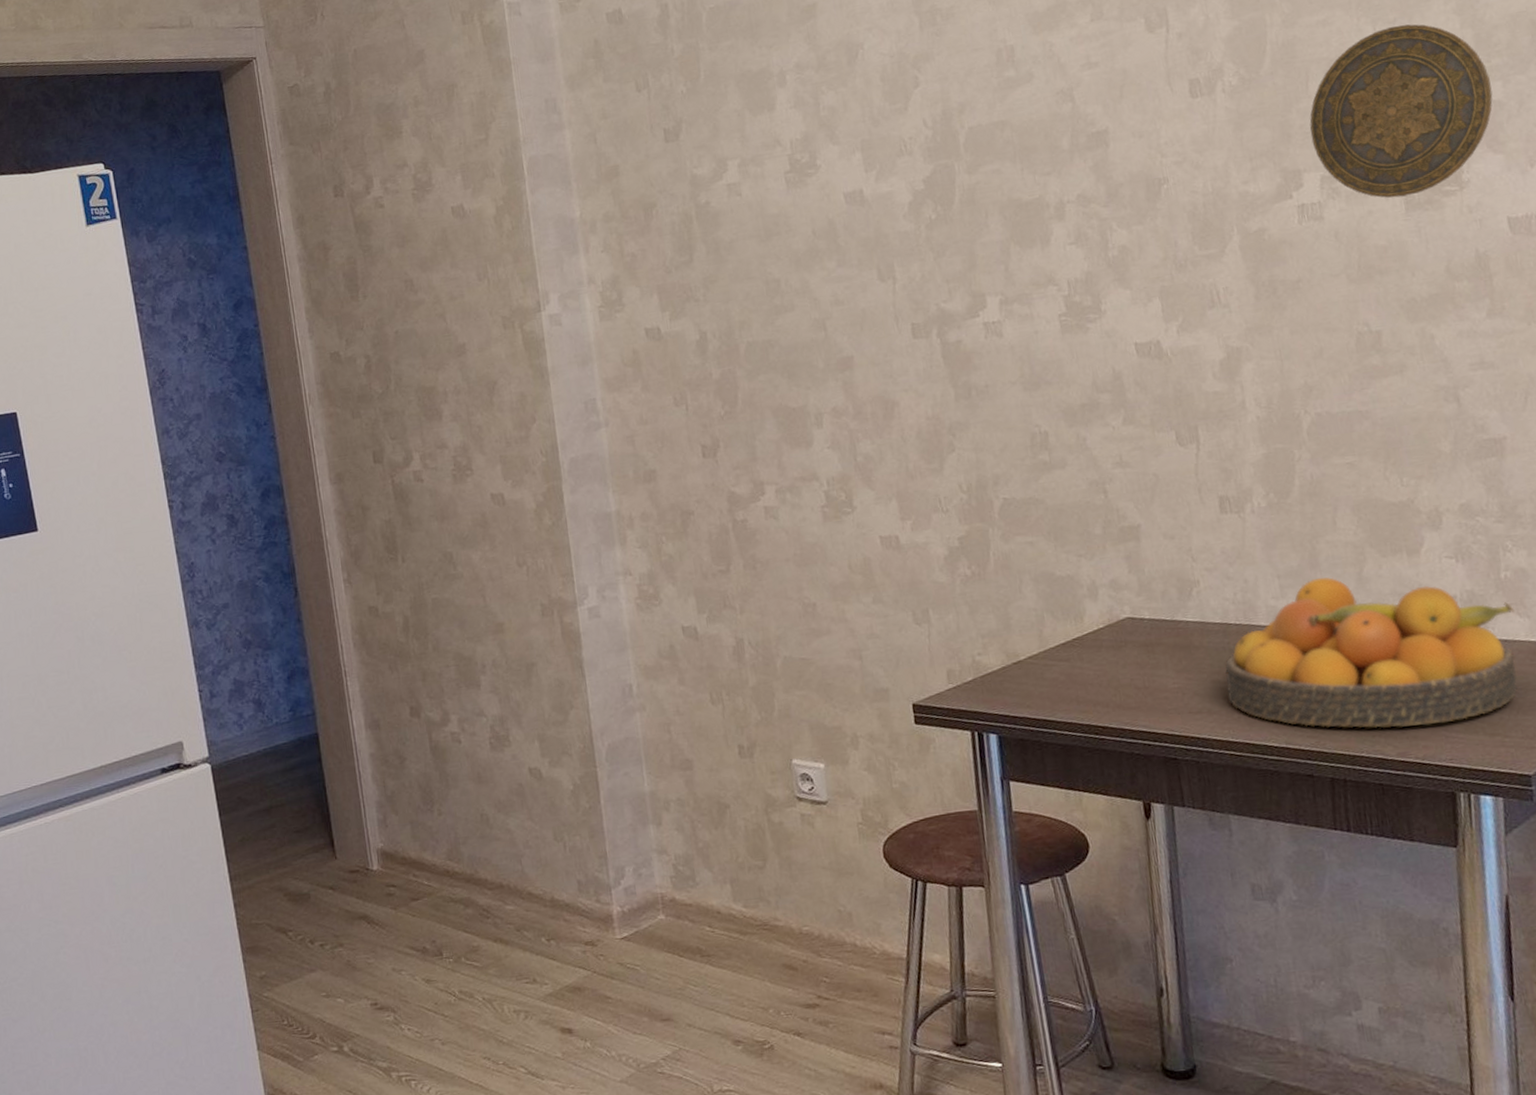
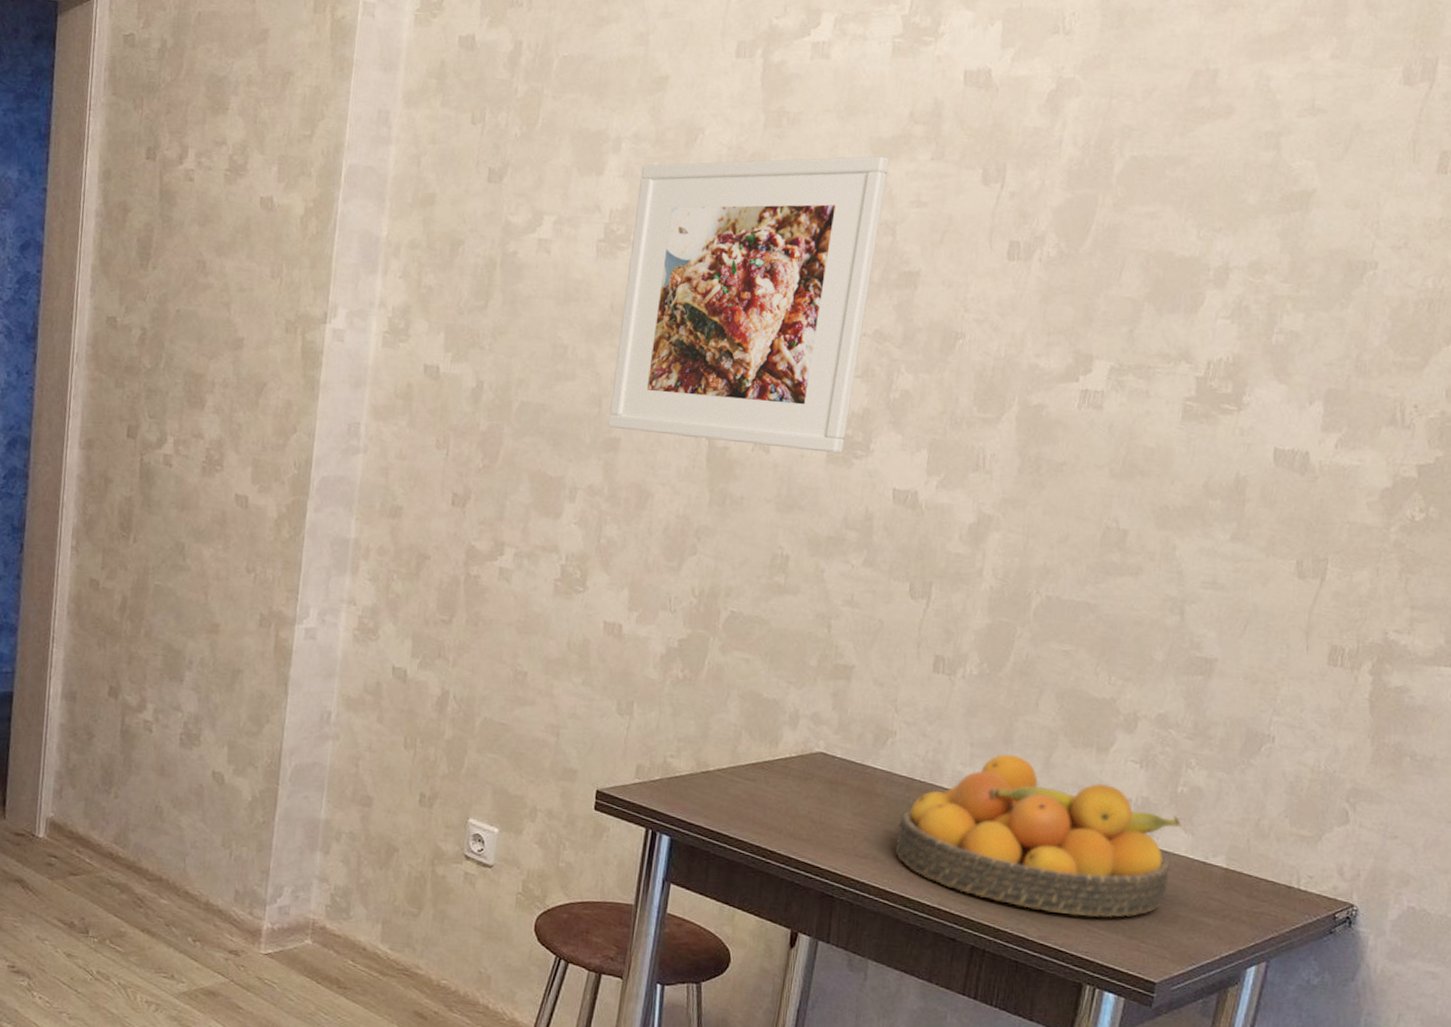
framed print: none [811,28,1075,348] -> present [608,156,889,454]
decorative plate: present [1309,24,1493,198] -> none [1111,234,1294,405]

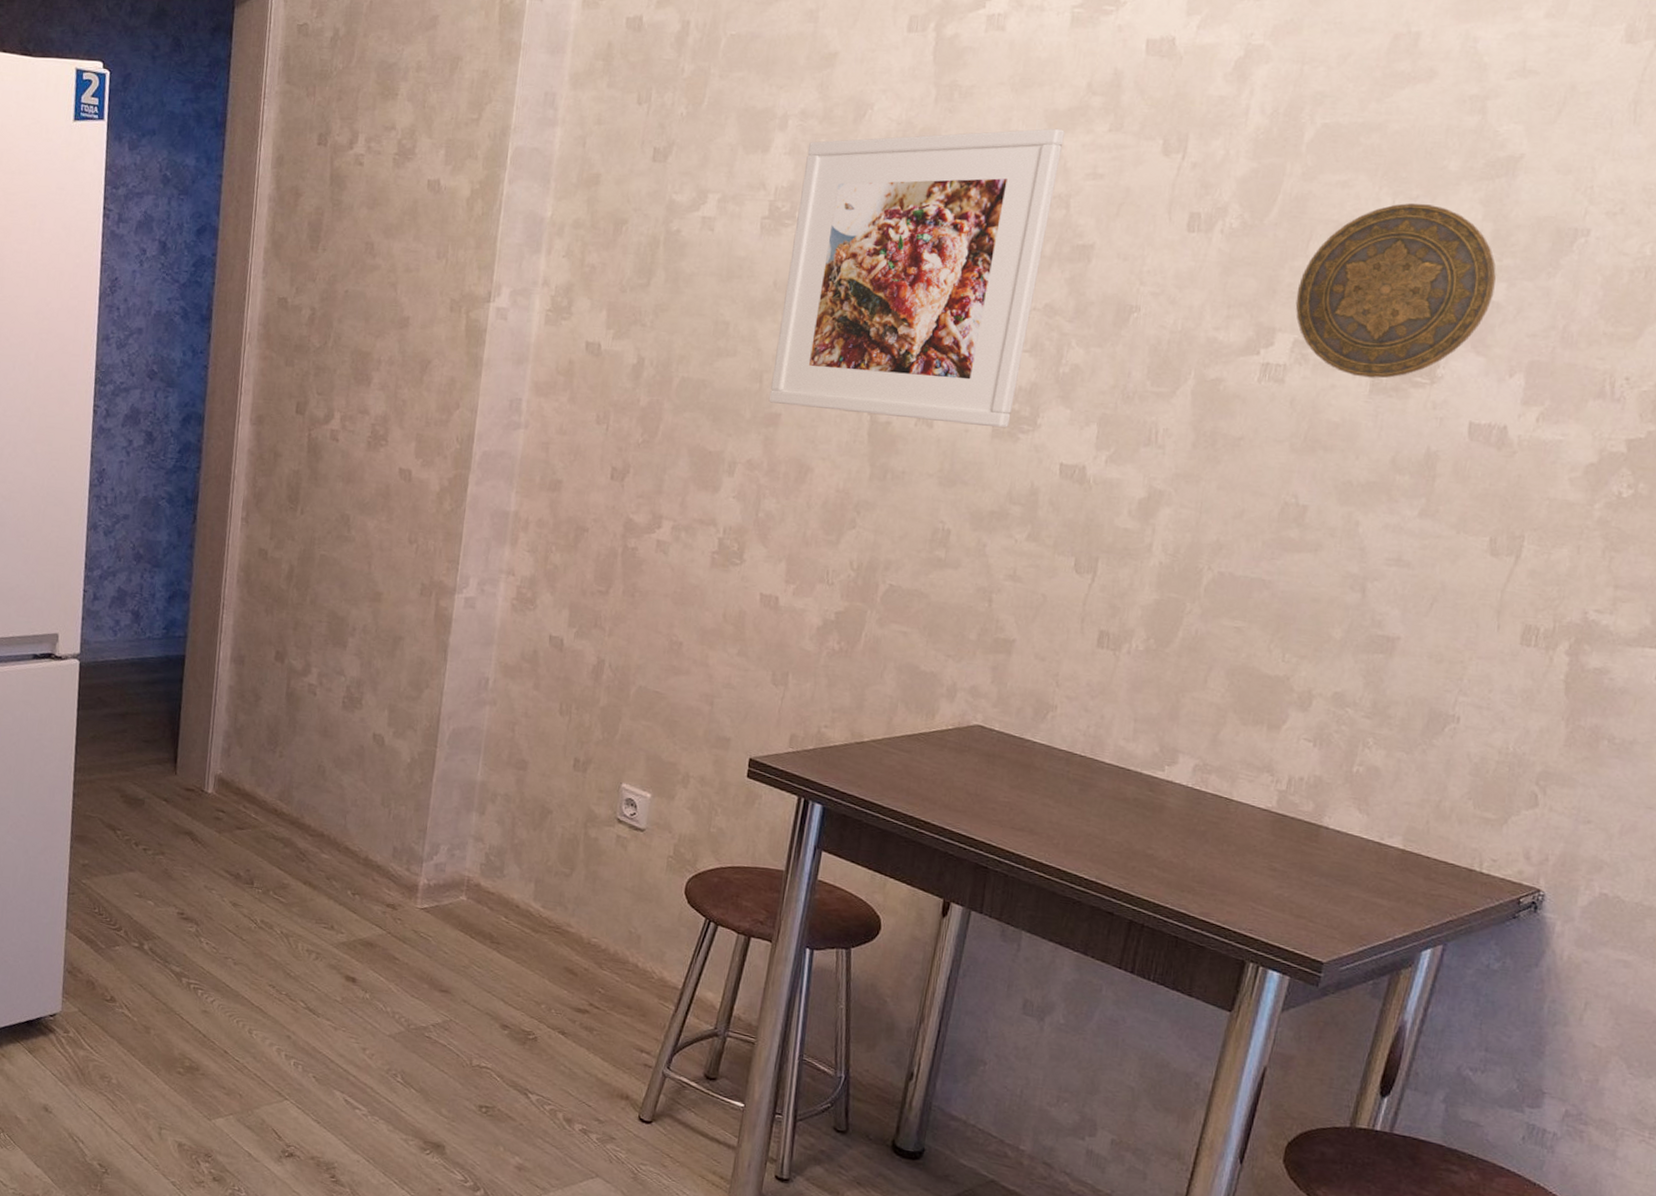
fruit bowl: present [894,754,1182,918] -> none [1052,730,1357,897]
decorative plate: none [1111,234,1294,405] -> present [1295,202,1496,379]

